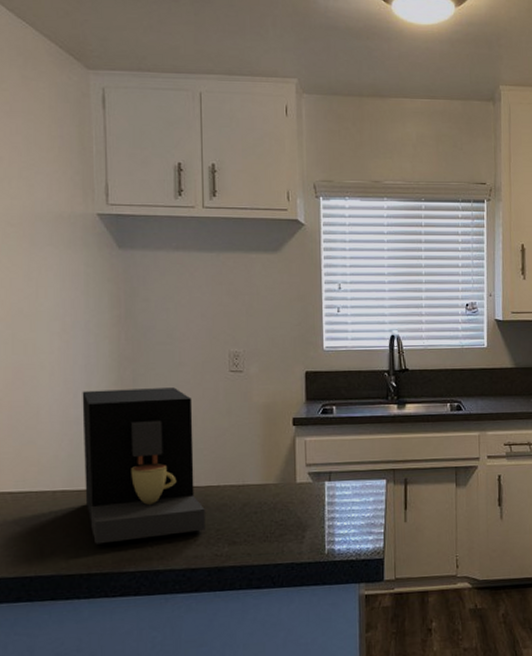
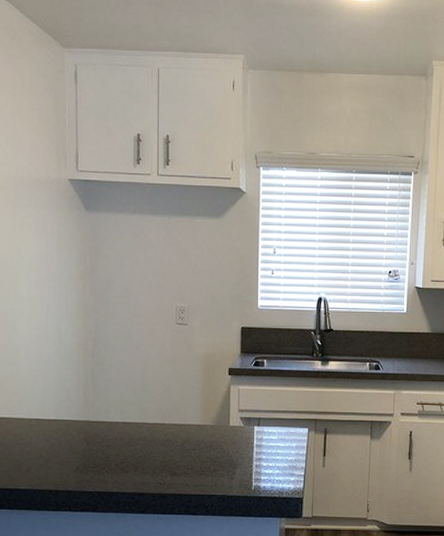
coffee maker: present [82,387,205,544] -> none [53,335,152,466]

